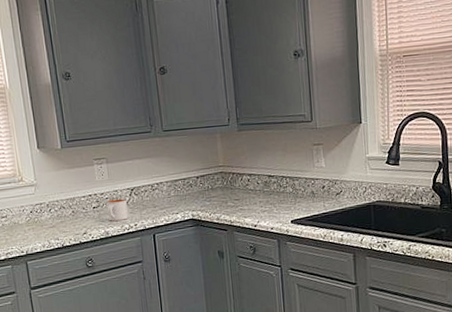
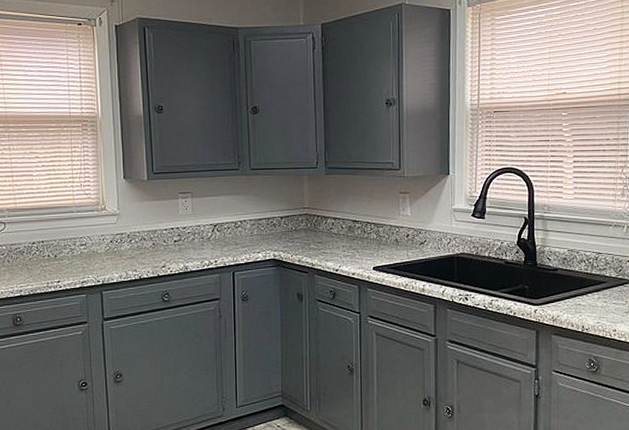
mug: present [106,198,128,221] -> none [188,234,209,256]

